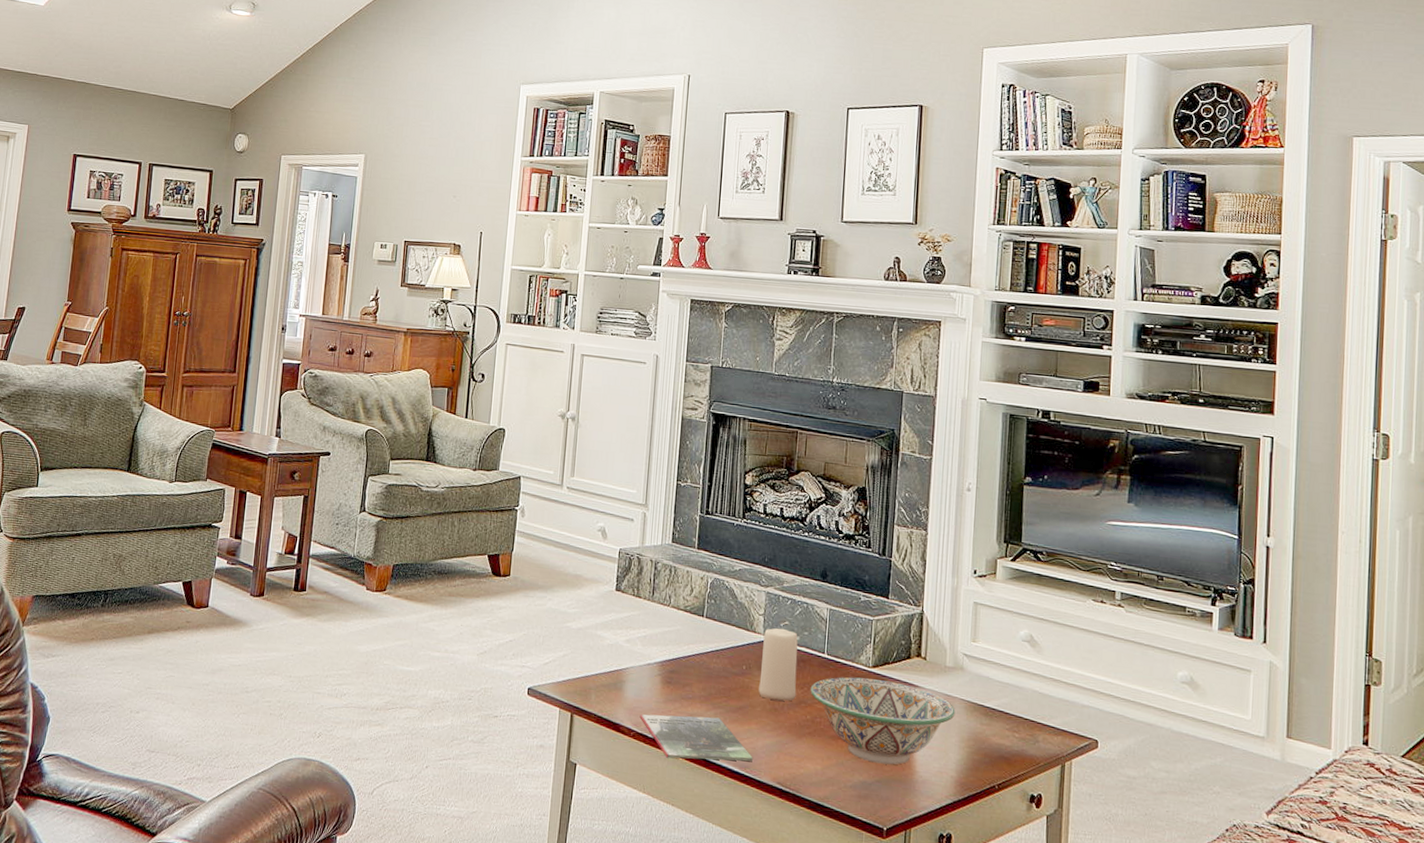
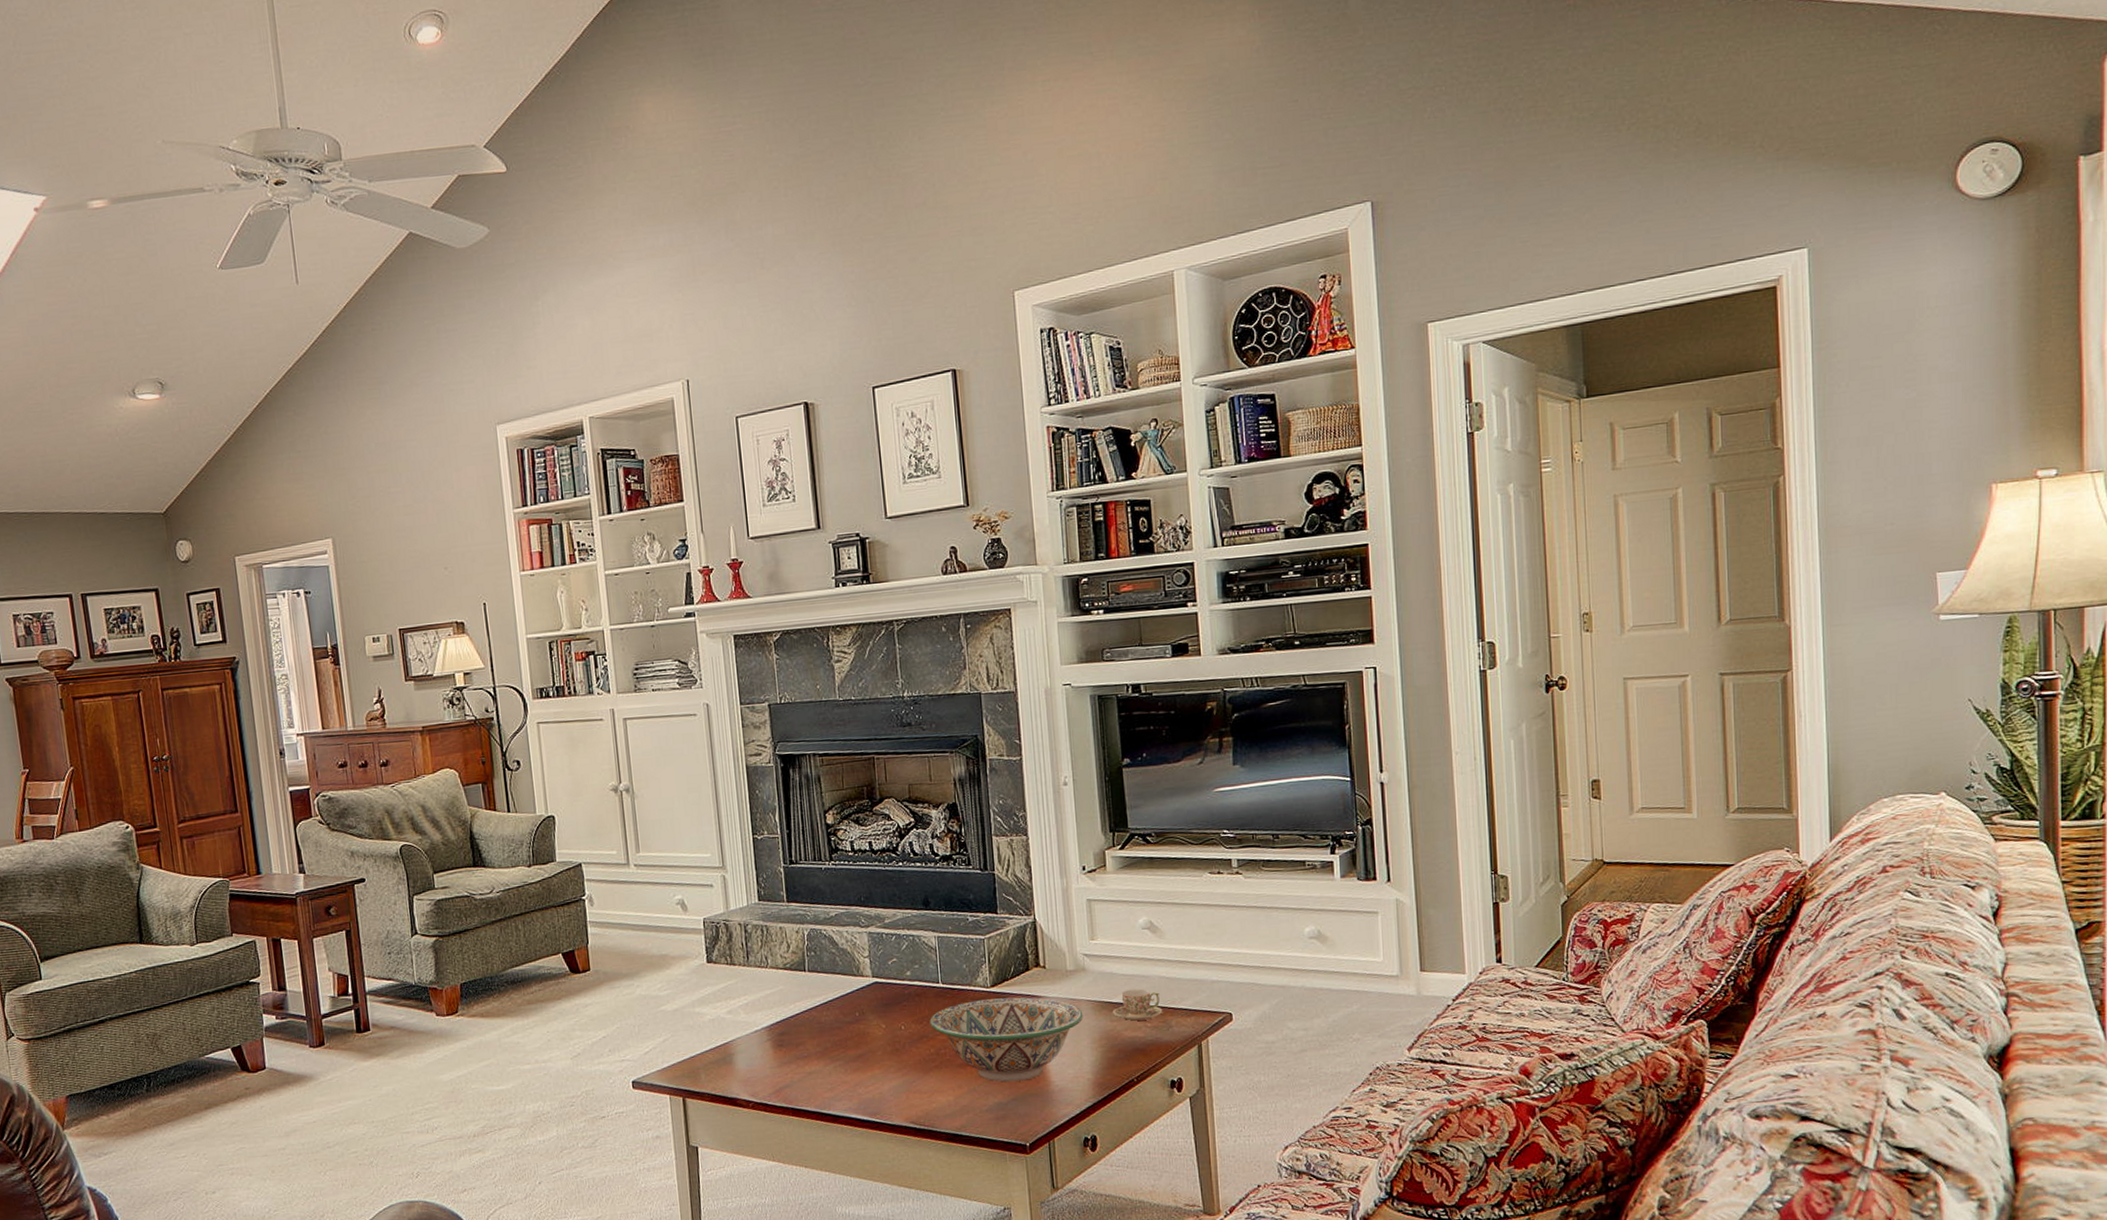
magazine: present [639,714,753,762] -> none [755,1070,881,1122]
candle: present [759,627,798,701] -> none [872,966,916,1042]
teacup: none [983,696,1032,730] -> present [1112,989,1163,1021]

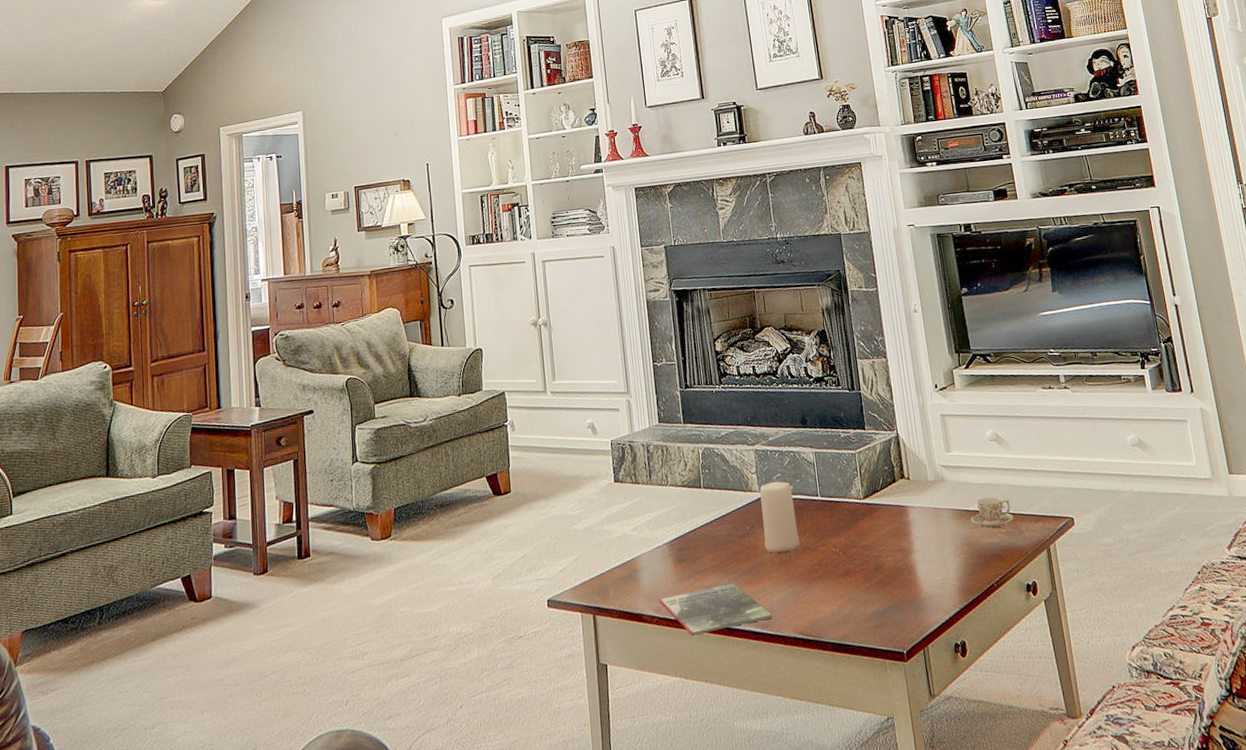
magazine: none [755,1070,881,1122] -> present [659,583,772,636]
candle: none [872,966,916,1042] -> present [759,481,800,554]
decorative bowl: present [930,997,1083,1082] -> none [811,507,946,591]

